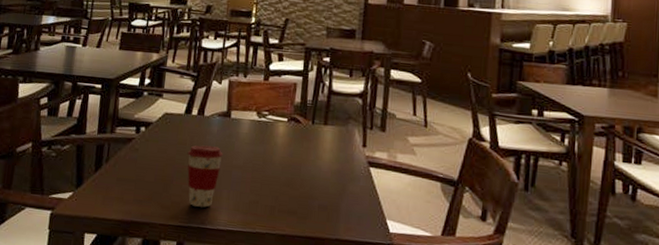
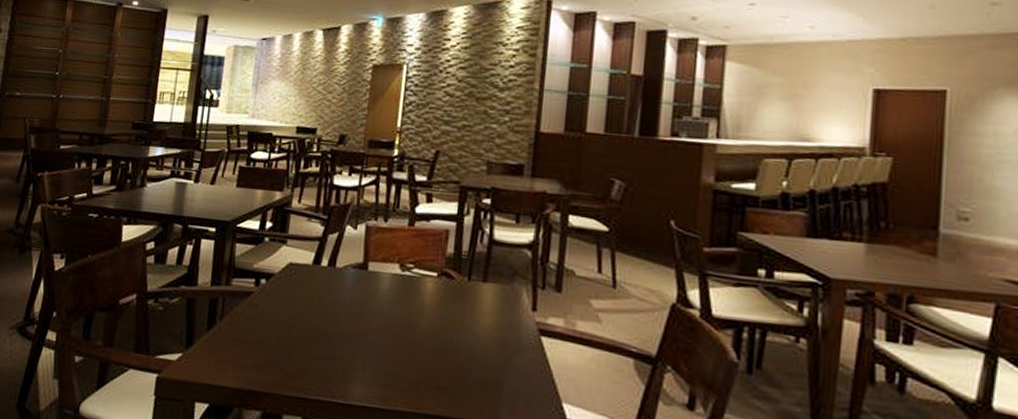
coffee cup: present [187,145,223,208] -> none [315,302,358,378]

